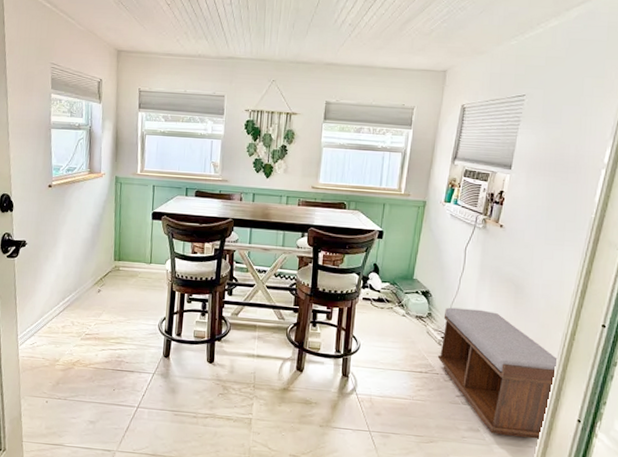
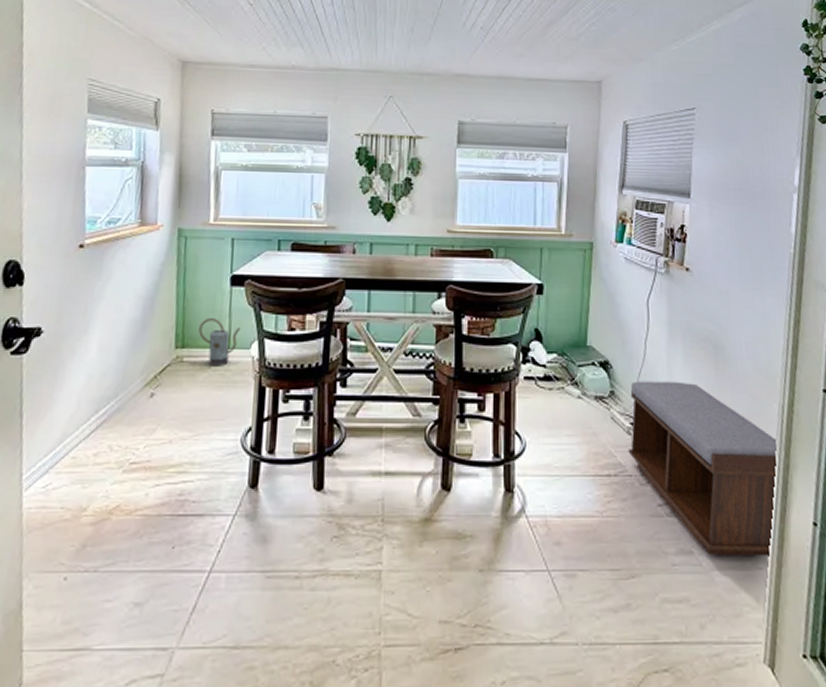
watering can: none [130,241,159,275] -> present [199,318,241,366]

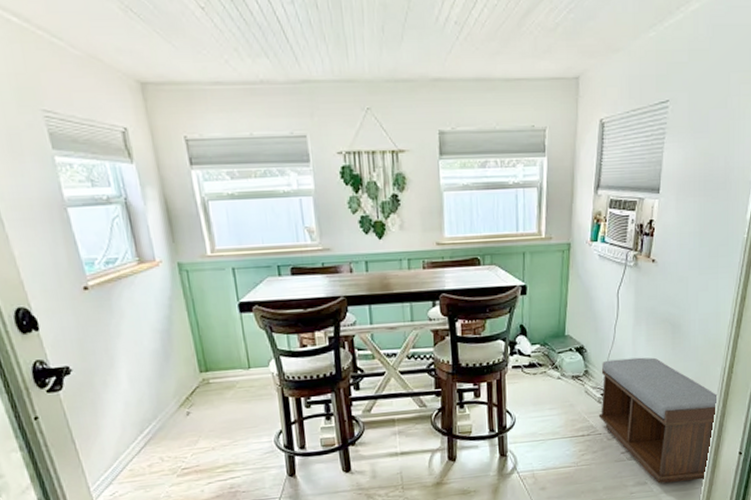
watering can: present [199,318,241,366] -> none [218,343,257,385]

